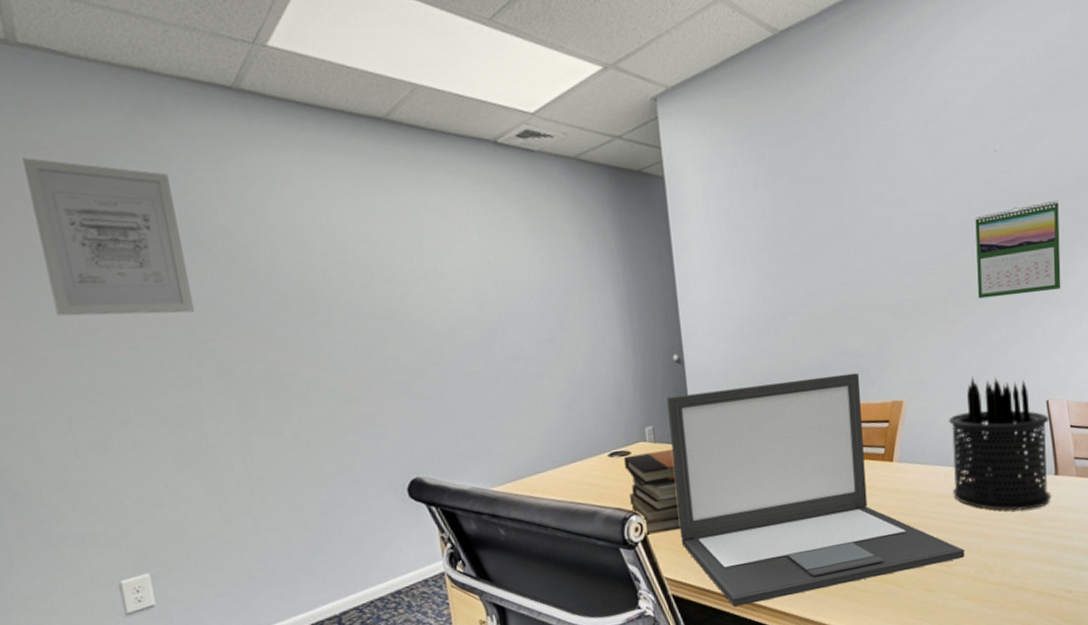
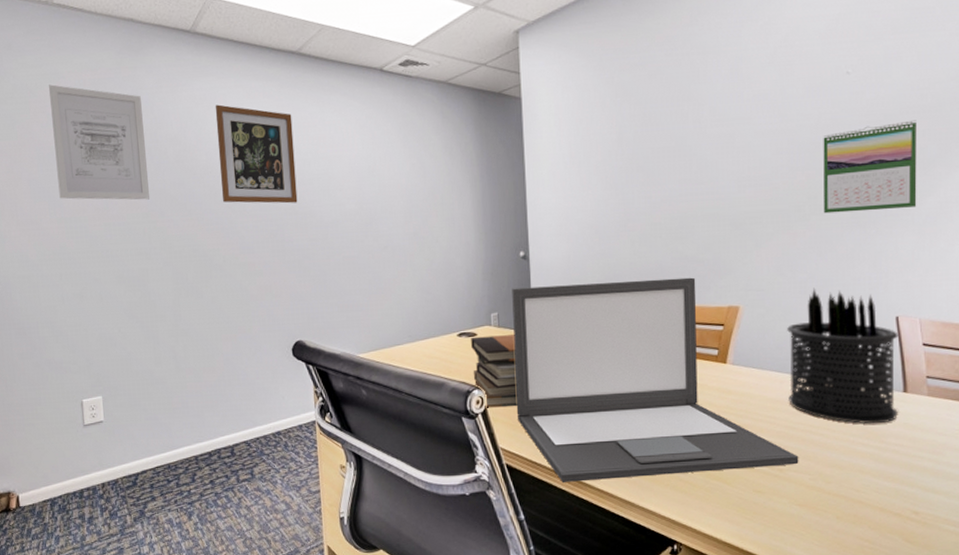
wall art: none [277,185,401,312] -> present [215,104,298,204]

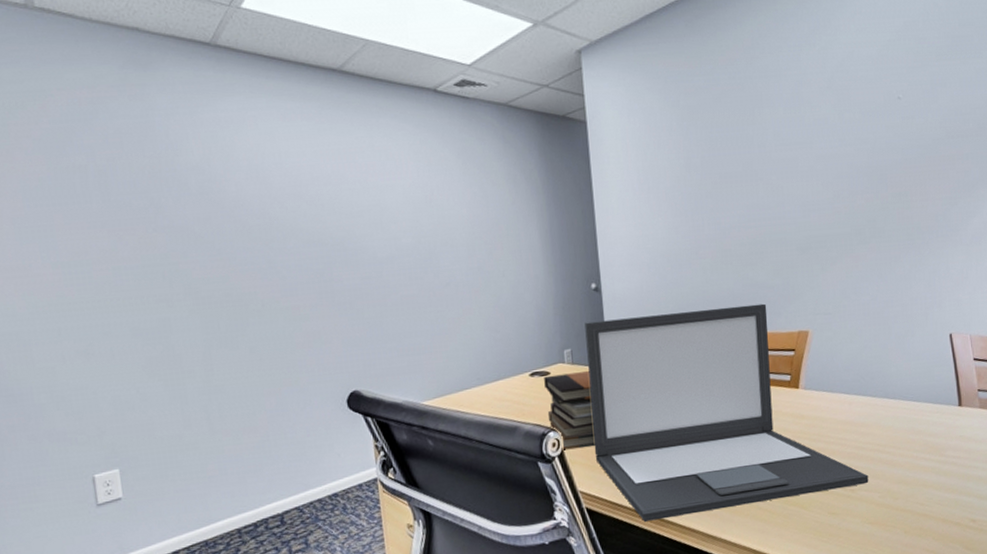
wall art: present [49,84,151,200] -> none [33,104,170,240]
wall art: present [215,104,298,204] -> none [244,128,347,240]
pen holder: present [787,287,899,424] -> none [853,309,955,440]
calendar: present [823,120,917,214] -> none [879,144,964,236]

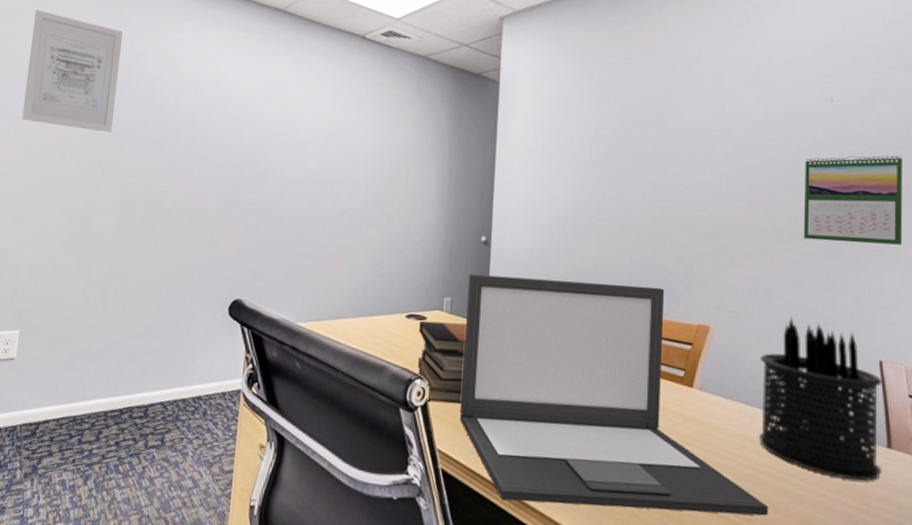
wall art: none [33,104,170,240] -> present [22,9,123,133]
pen holder: none [853,309,955,440] -> present [759,316,882,481]
calendar: none [879,144,964,236] -> present [804,155,903,245]

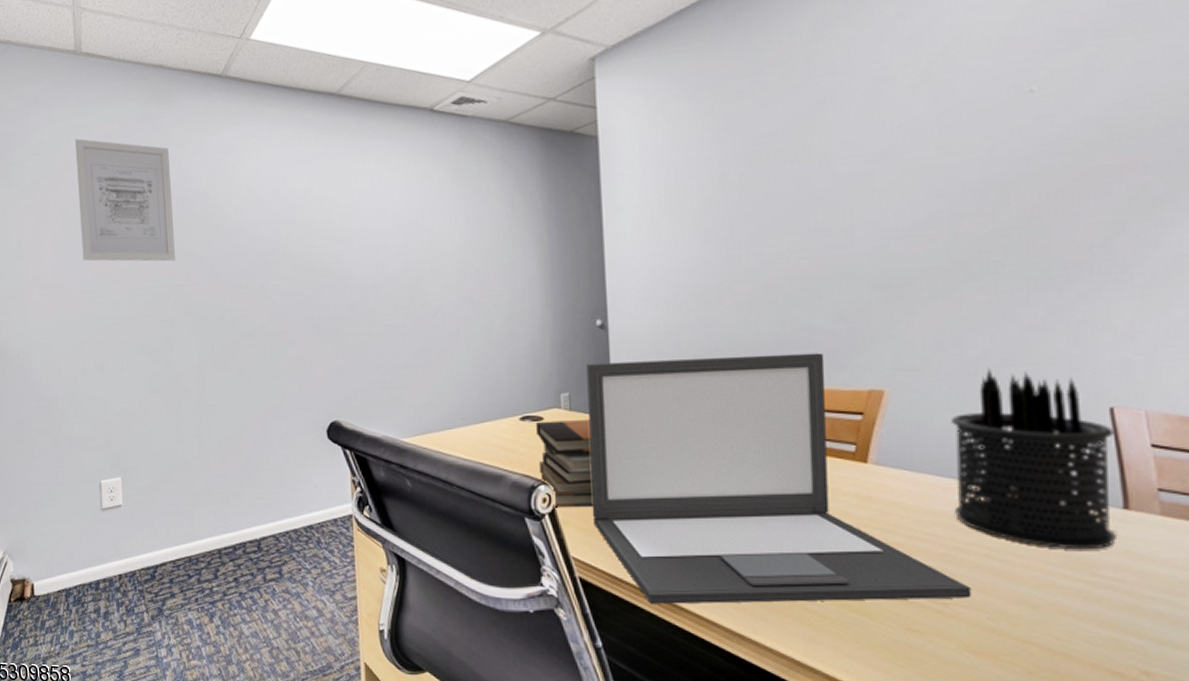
calendar: present [804,155,903,245] -> none [998,148,1137,272]

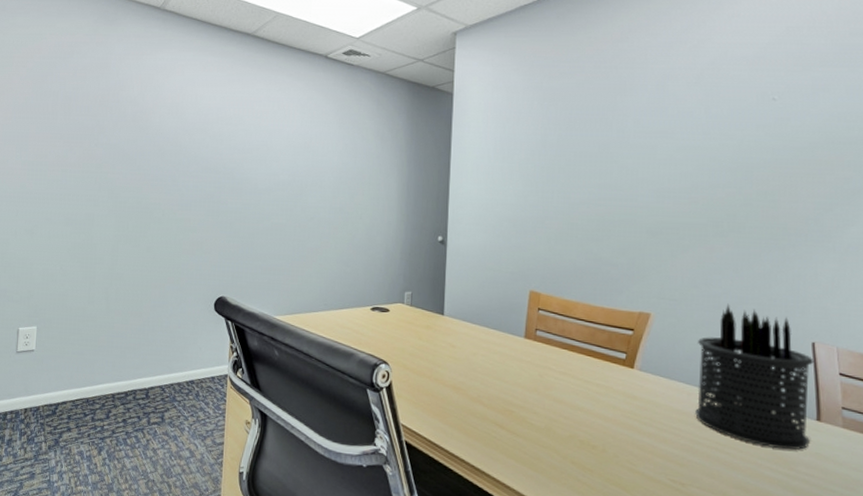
wall art: present [75,138,176,262] -> none [26,43,110,152]
book stack: present [536,420,595,508] -> none [382,312,426,385]
laptop: present [586,352,972,604] -> none [421,270,703,481]

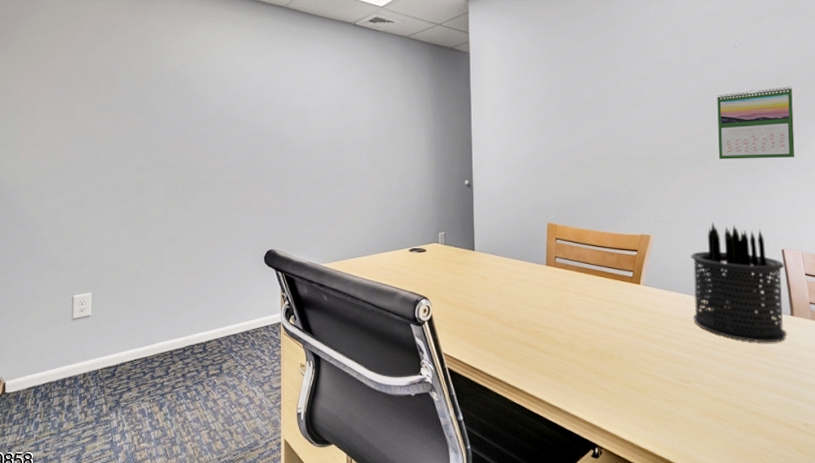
calendar: none [743,150,842,235] -> present [717,86,795,160]

